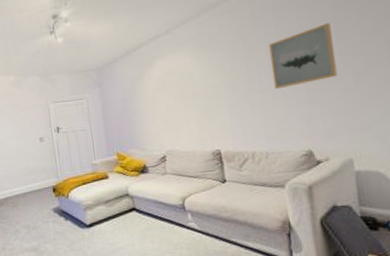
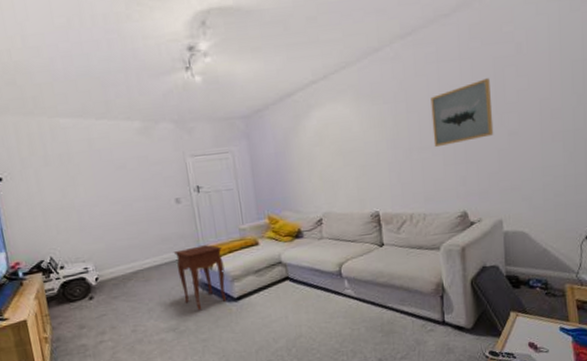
side table: none [36,177,80,235] -> present [173,245,226,311]

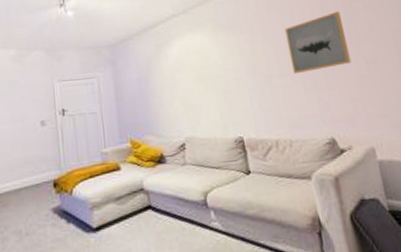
side table: present [173,245,226,311] -> none [34,169,85,242]

